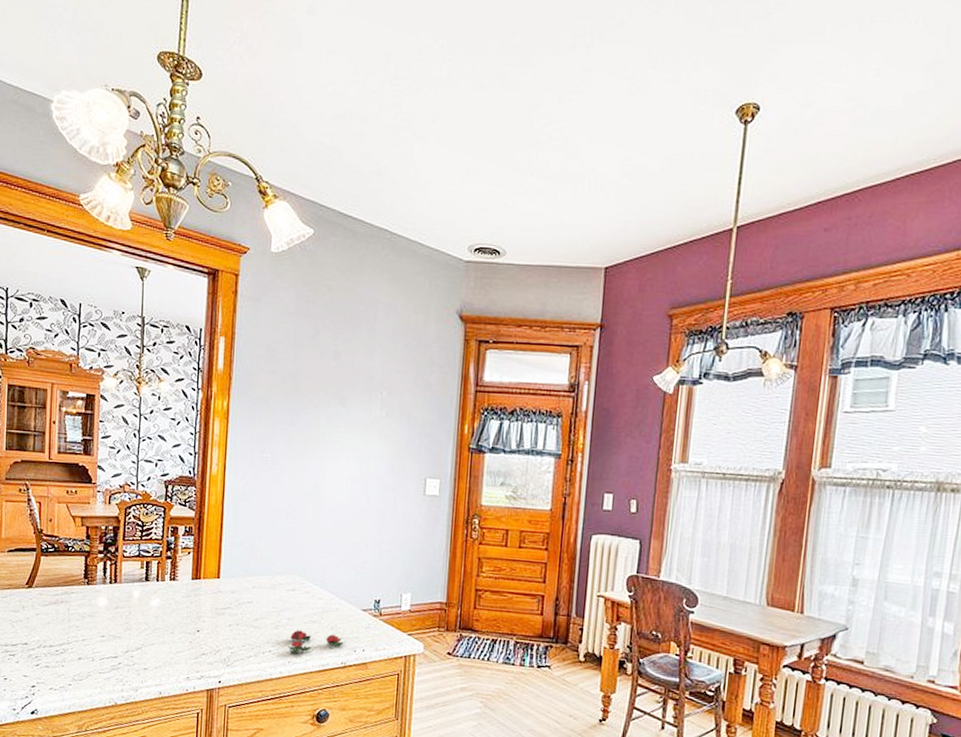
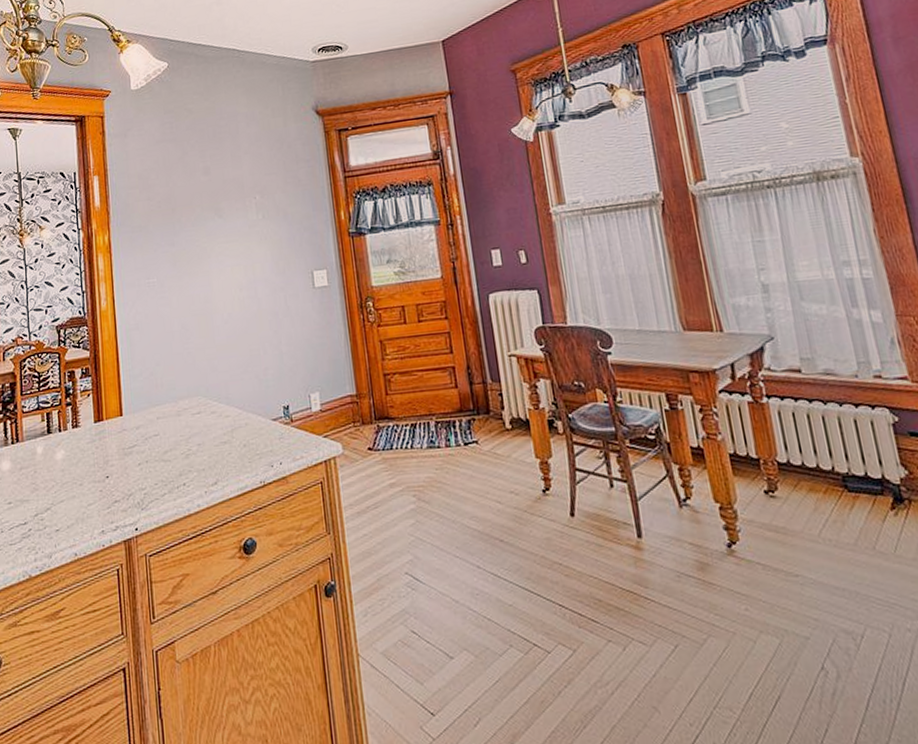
flower: present [288,630,343,654] -> none [202,452,259,482]

